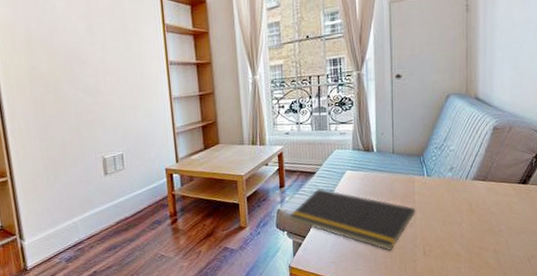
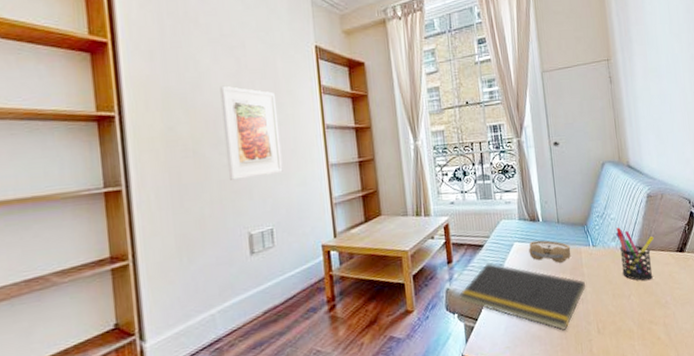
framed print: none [74,27,131,112] -> present [220,85,283,180]
alarm clock: none [360,169,404,191] -> present [529,240,571,263]
pen holder: none [453,159,496,210] -> present [615,227,655,281]

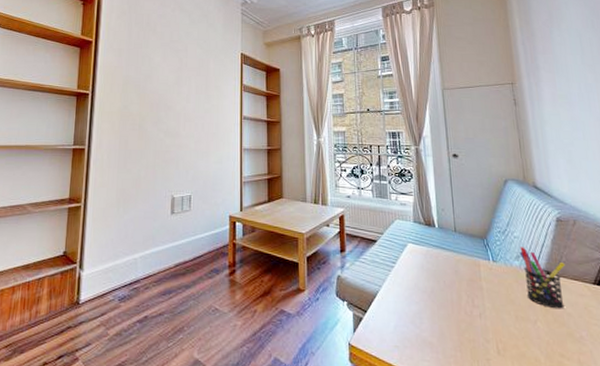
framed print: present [220,85,283,180] -> none [162,78,206,152]
notepad: present [460,263,586,331] -> none [350,258,485,342]
alarm clock: present [529,240,571,263] -> none [423,245,468,272]

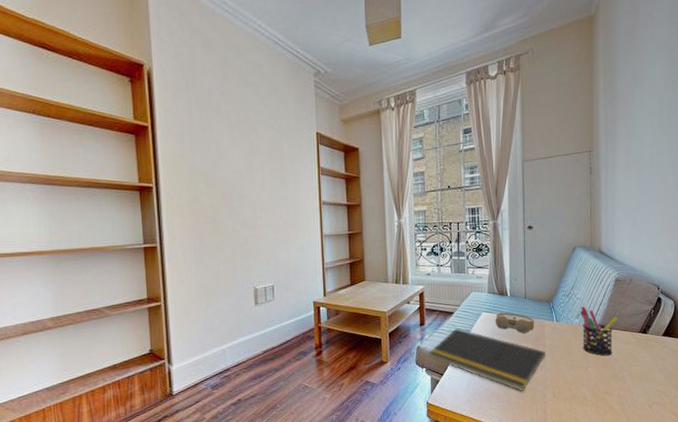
notepad: none [350,258,485,342] -> present [429,328,546,391]
alarm clock: none [423,245,468,272] -> present [495,312,535,333]

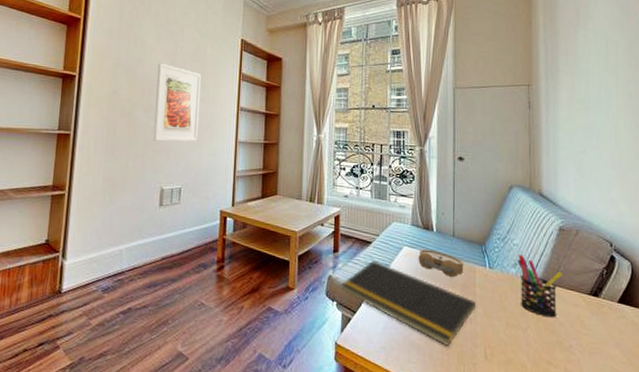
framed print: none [235,164,284,244] -> present [152,62,201,142]

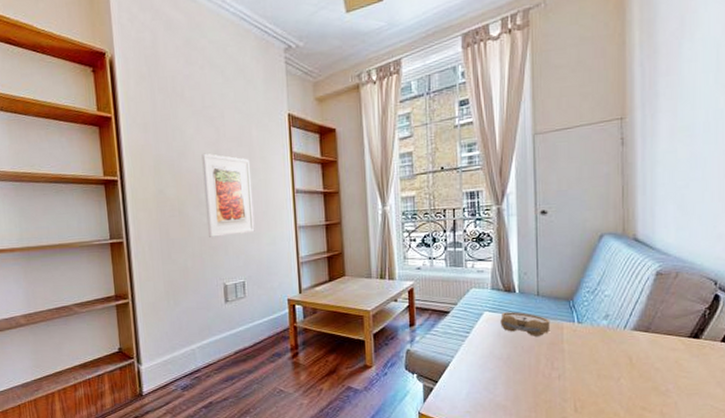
notepad: present [341,260,477,346] -> none [420,329,565,404]
pen holder: present [517,255,564,318] -> none [609,305,661,365]

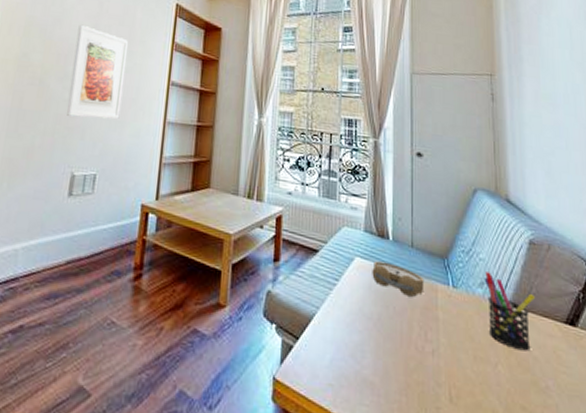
pen holder: none [609,305,661,365] -> present [484,272,536,351]

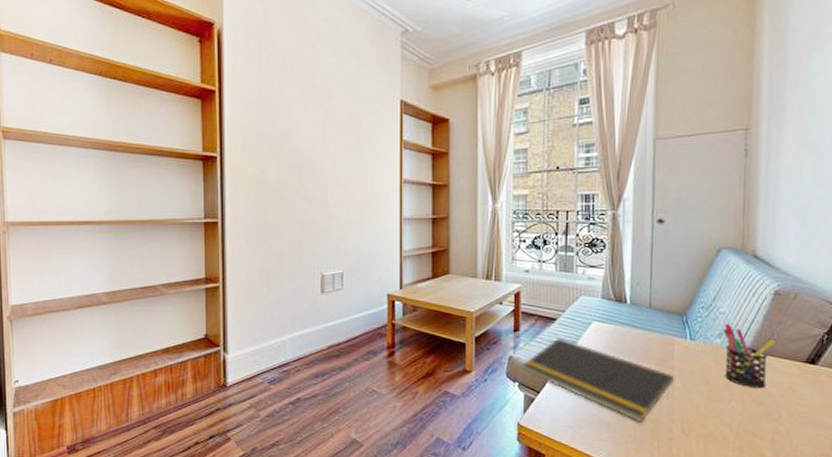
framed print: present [66,24,128,120] -> none [307,135,358,223]
notepad: none [282,273,440,385] -> present [523,338,675,422]
alarm clock: present [372,261,424,297] -> none [609,323,662,351]

